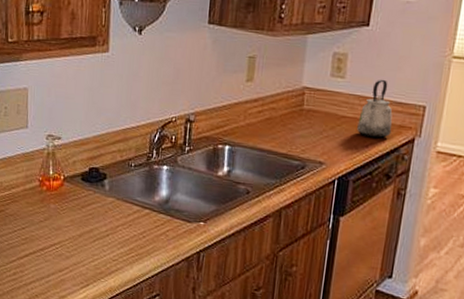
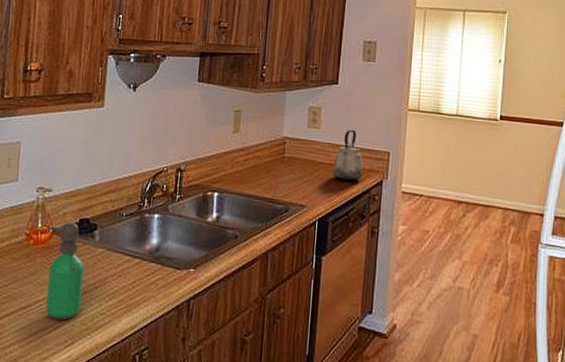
soap dispenser: none [57,169,96,264] -> present [45,221,85,321]

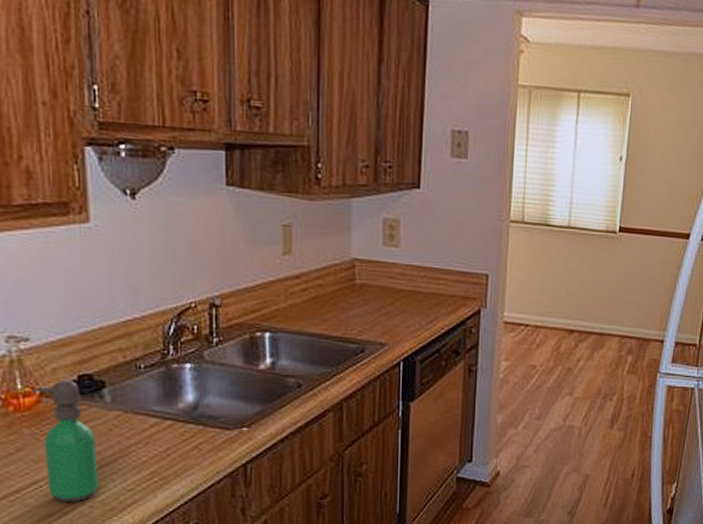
kettle: present [333,129,363,182] -> none [419,246,456,312]

